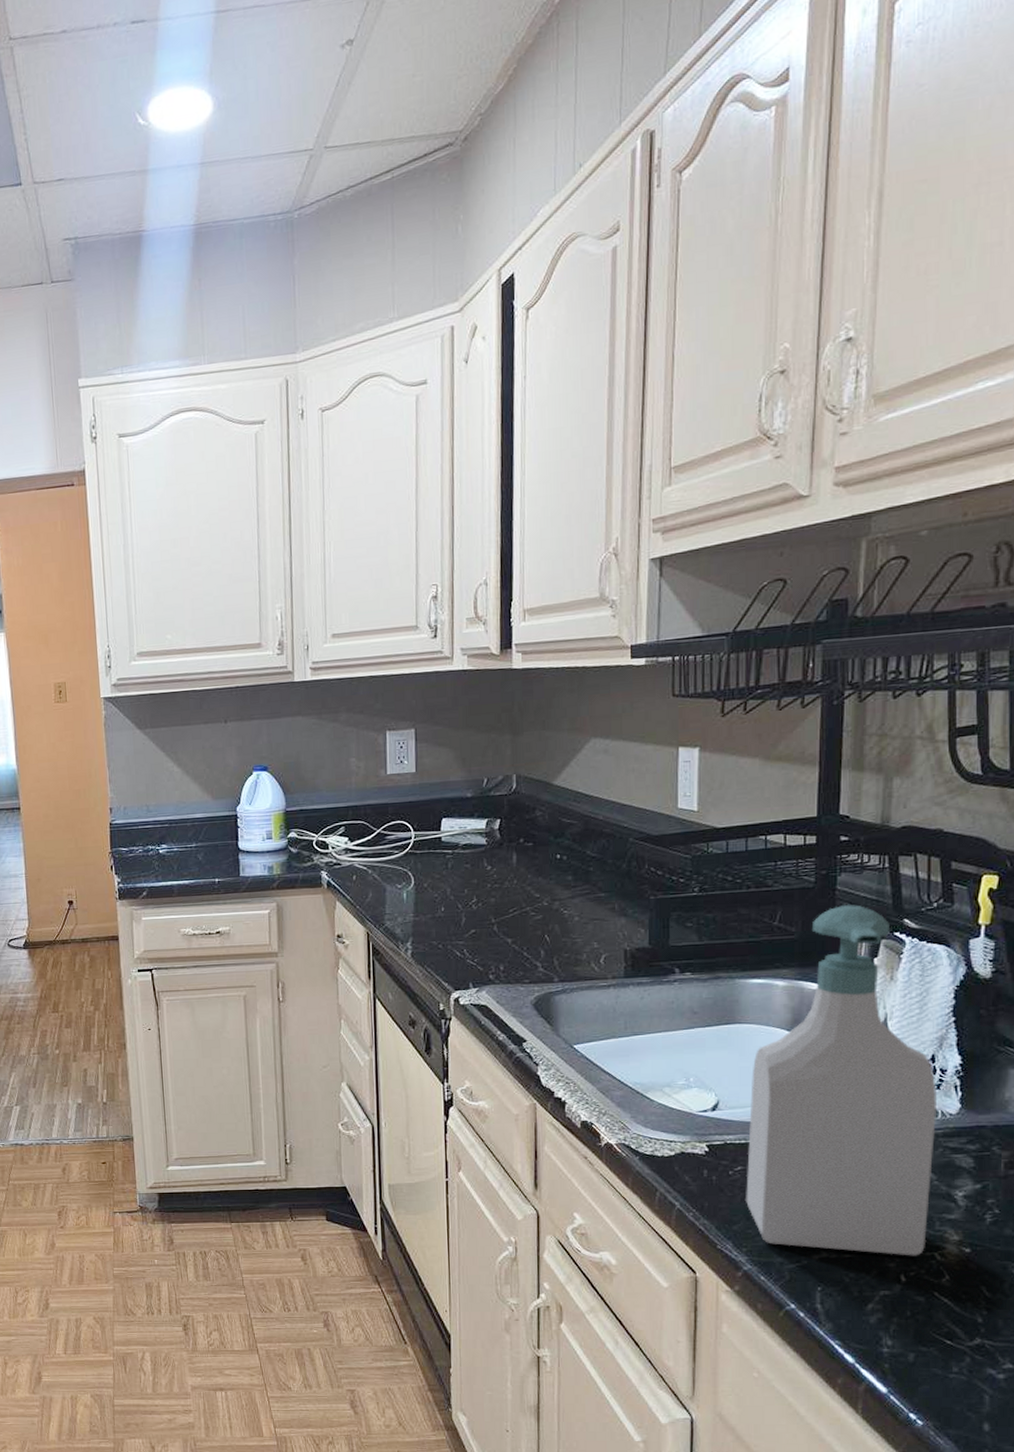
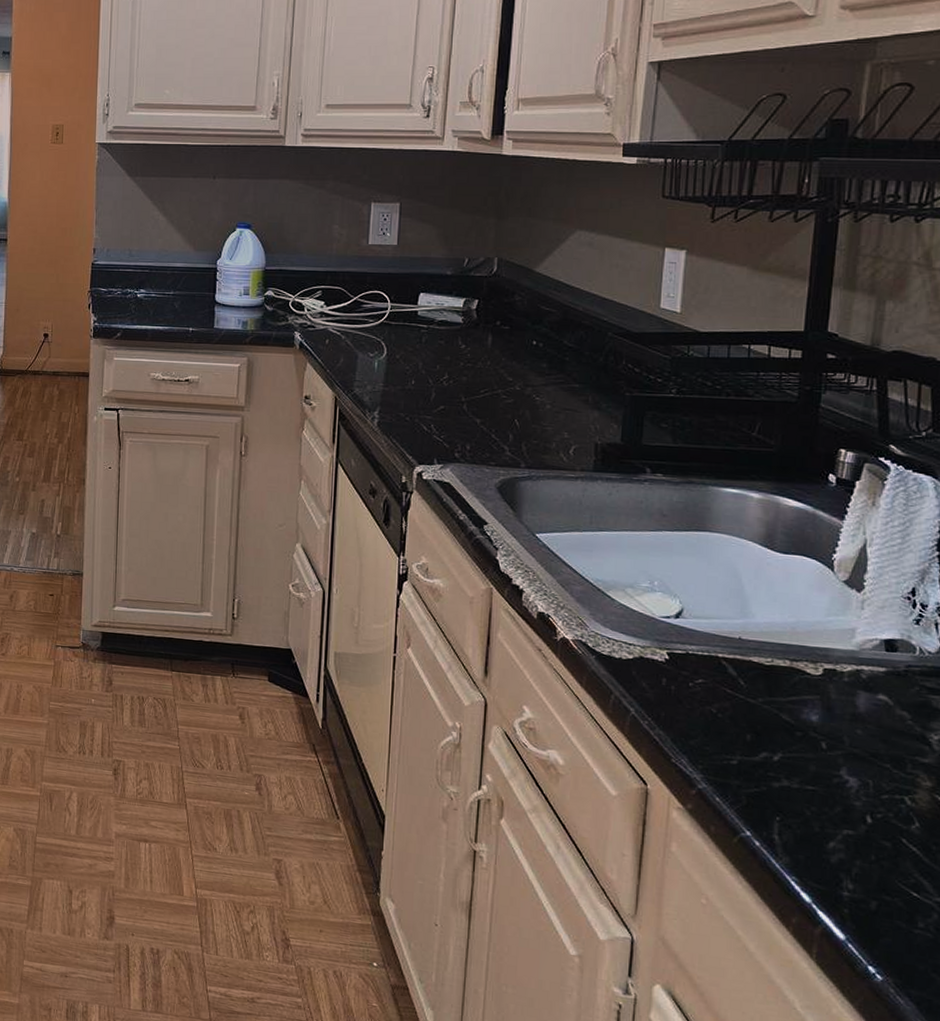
soap bottle: present [746,904,938,1256] -> none [705,423,917,798]

